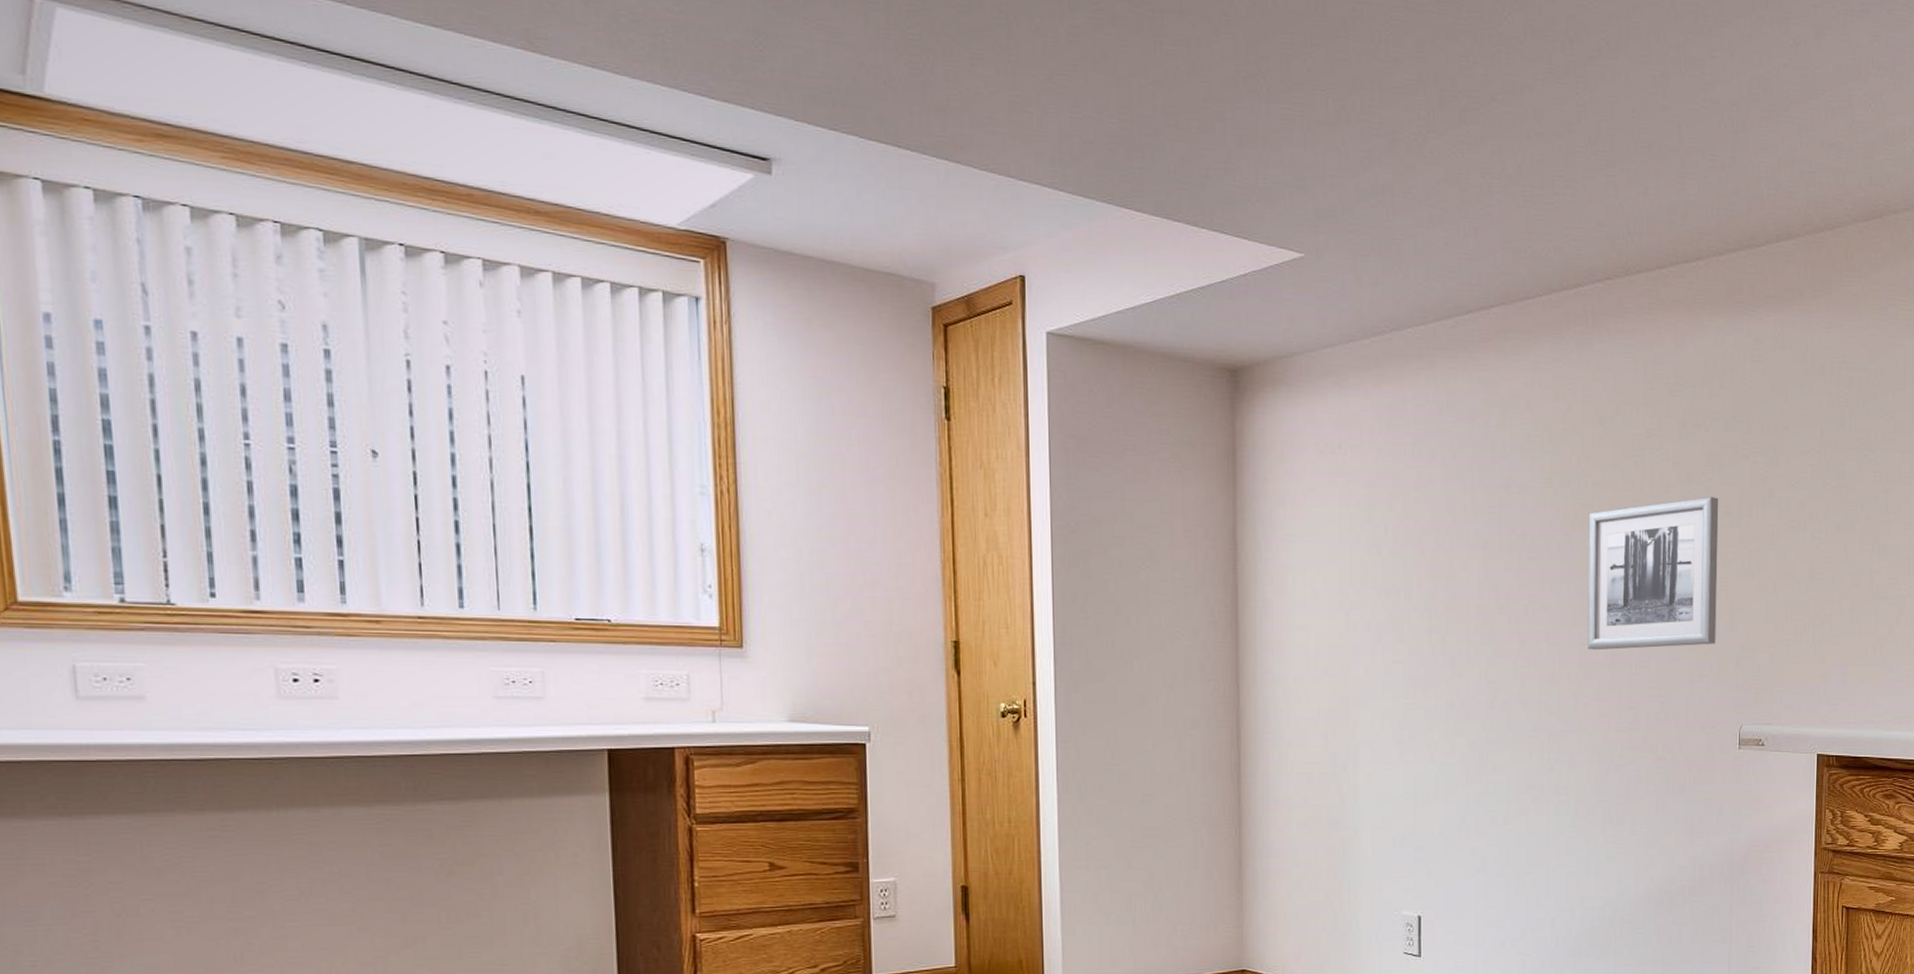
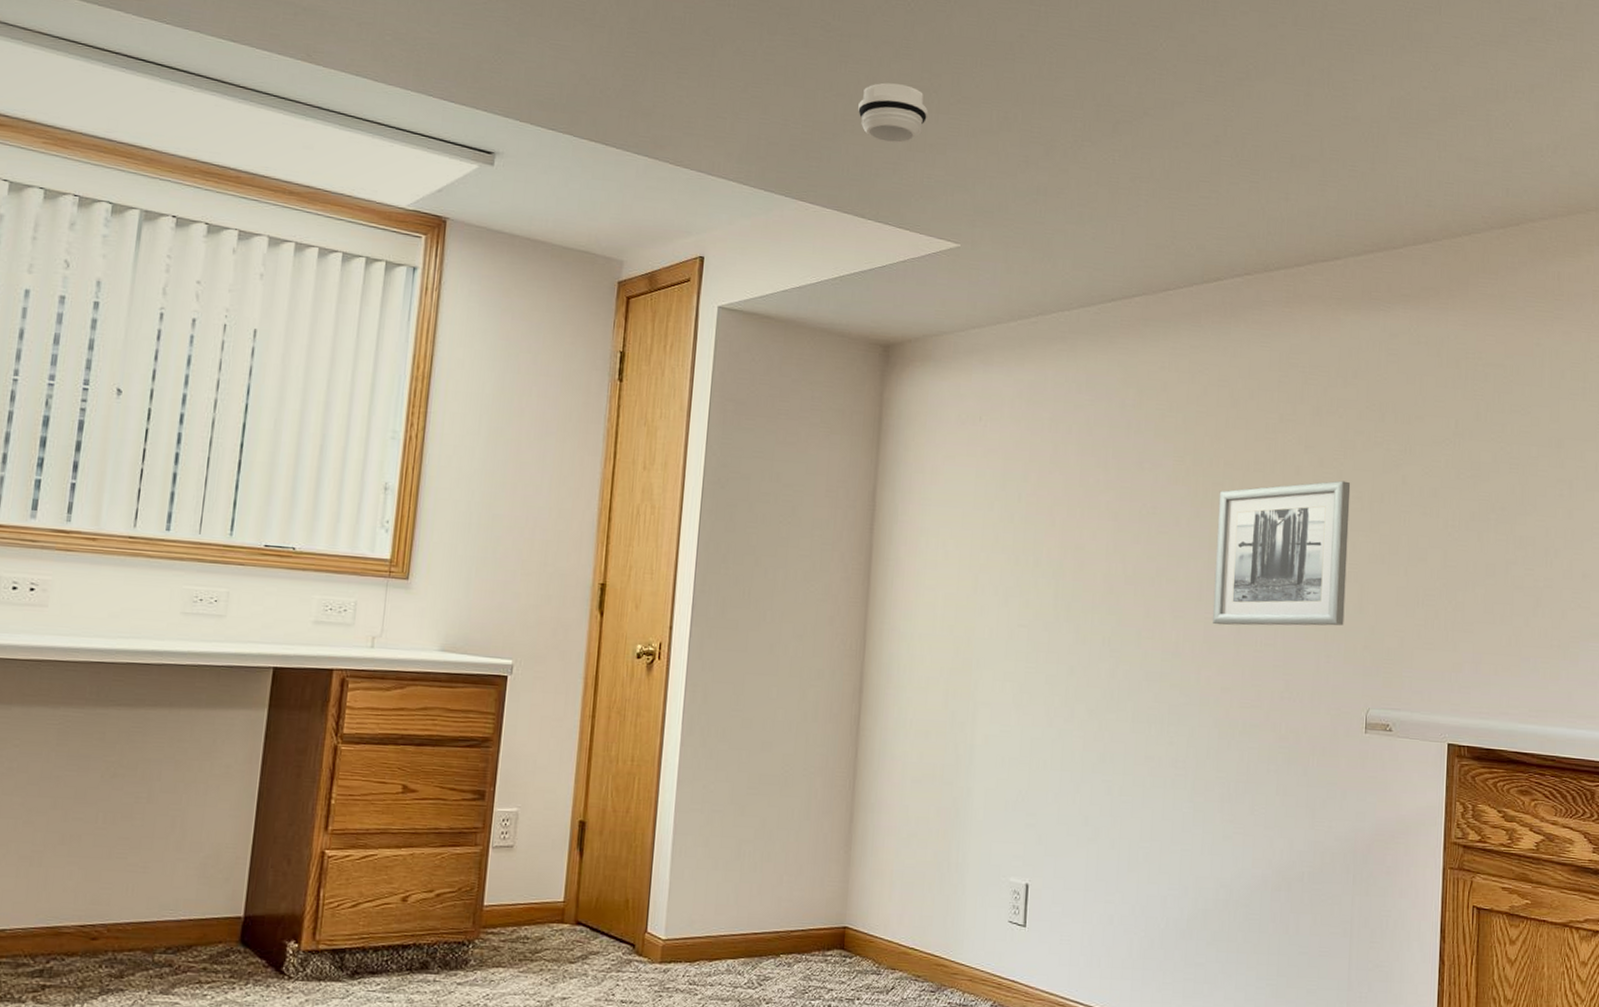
smoke detector: none [1179,67,1256,139] -> present [858,82,928,144]

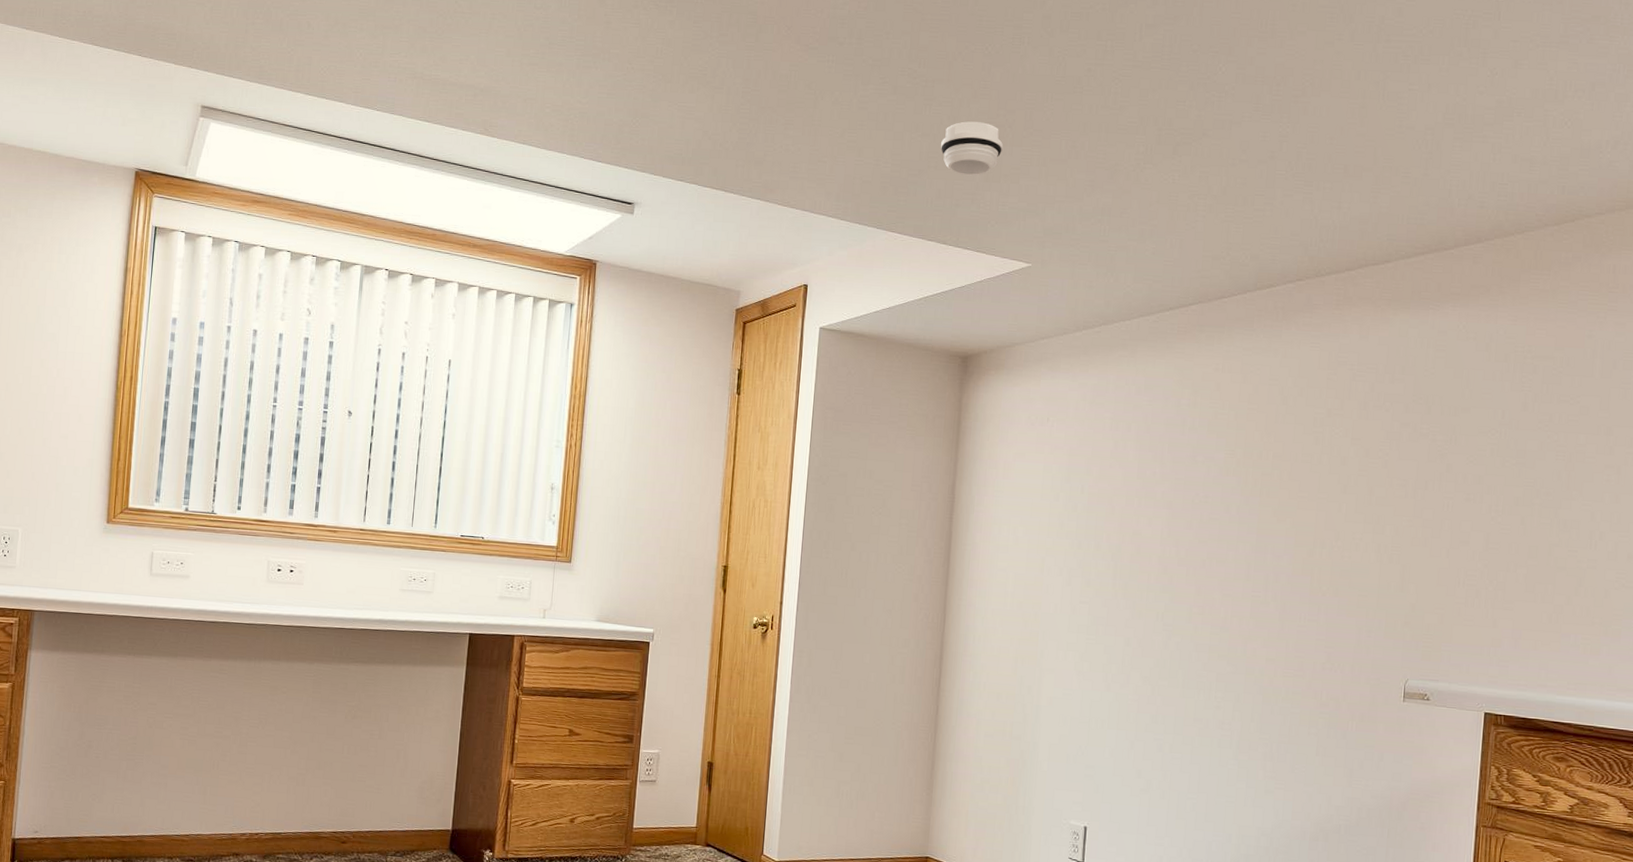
wall art: present [1212,480,1351,626] -> none [1258,470,1396,604]

